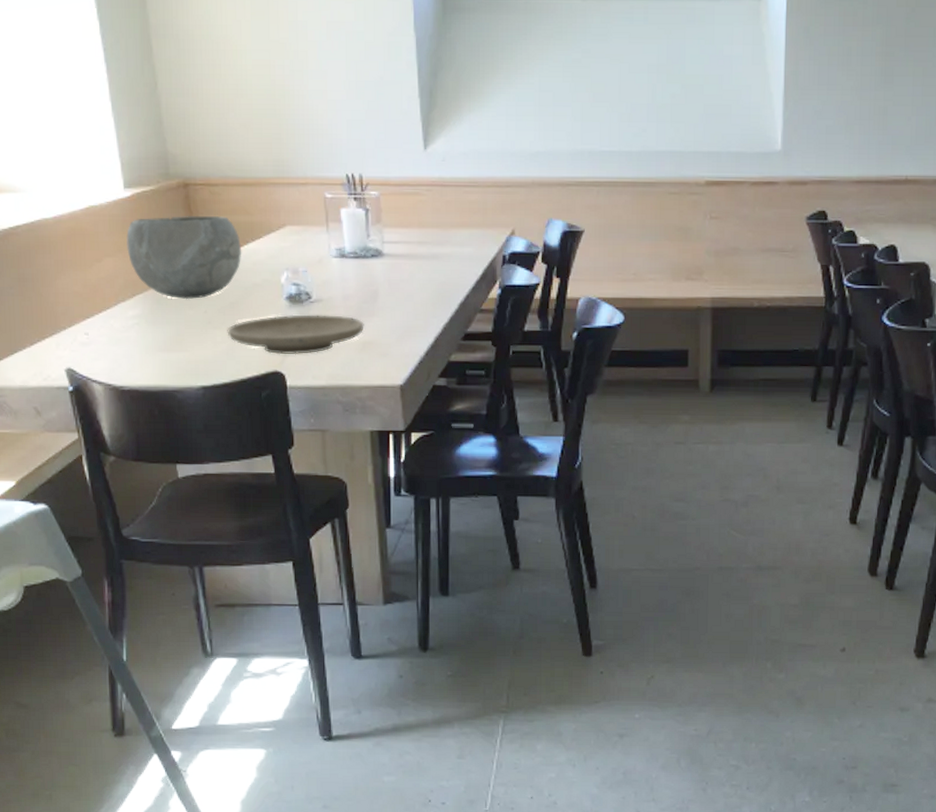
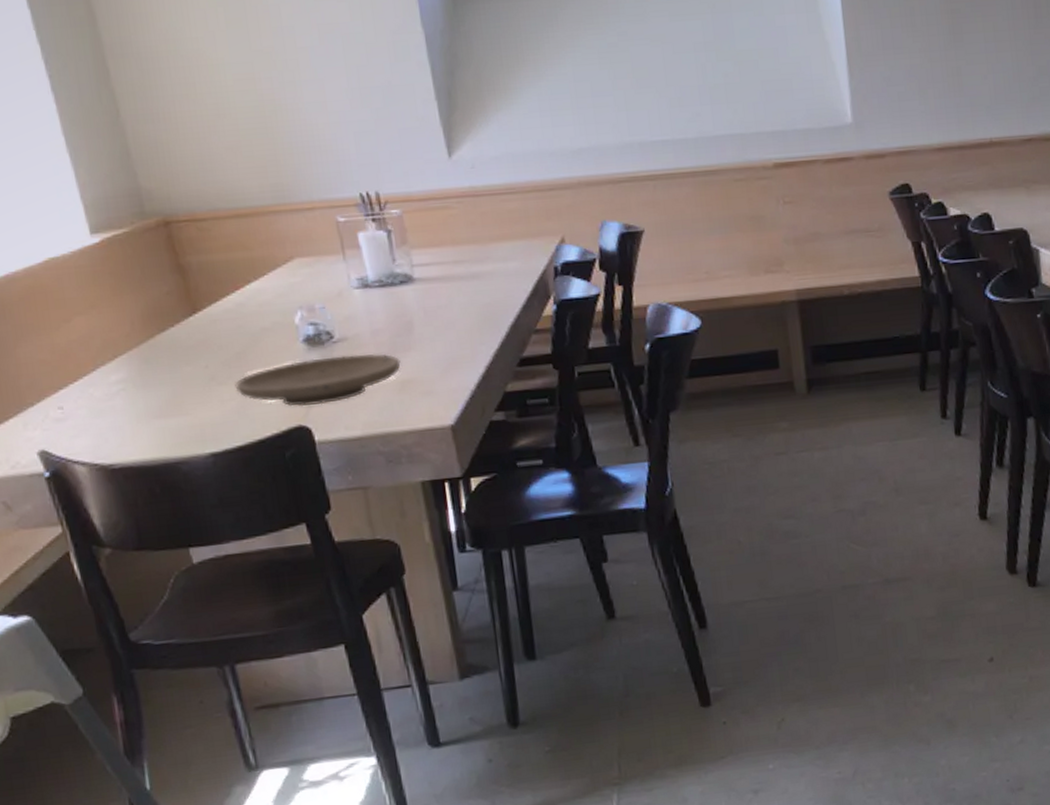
bowl: present [126,216,242,300] -> none [99,255,244,355]

